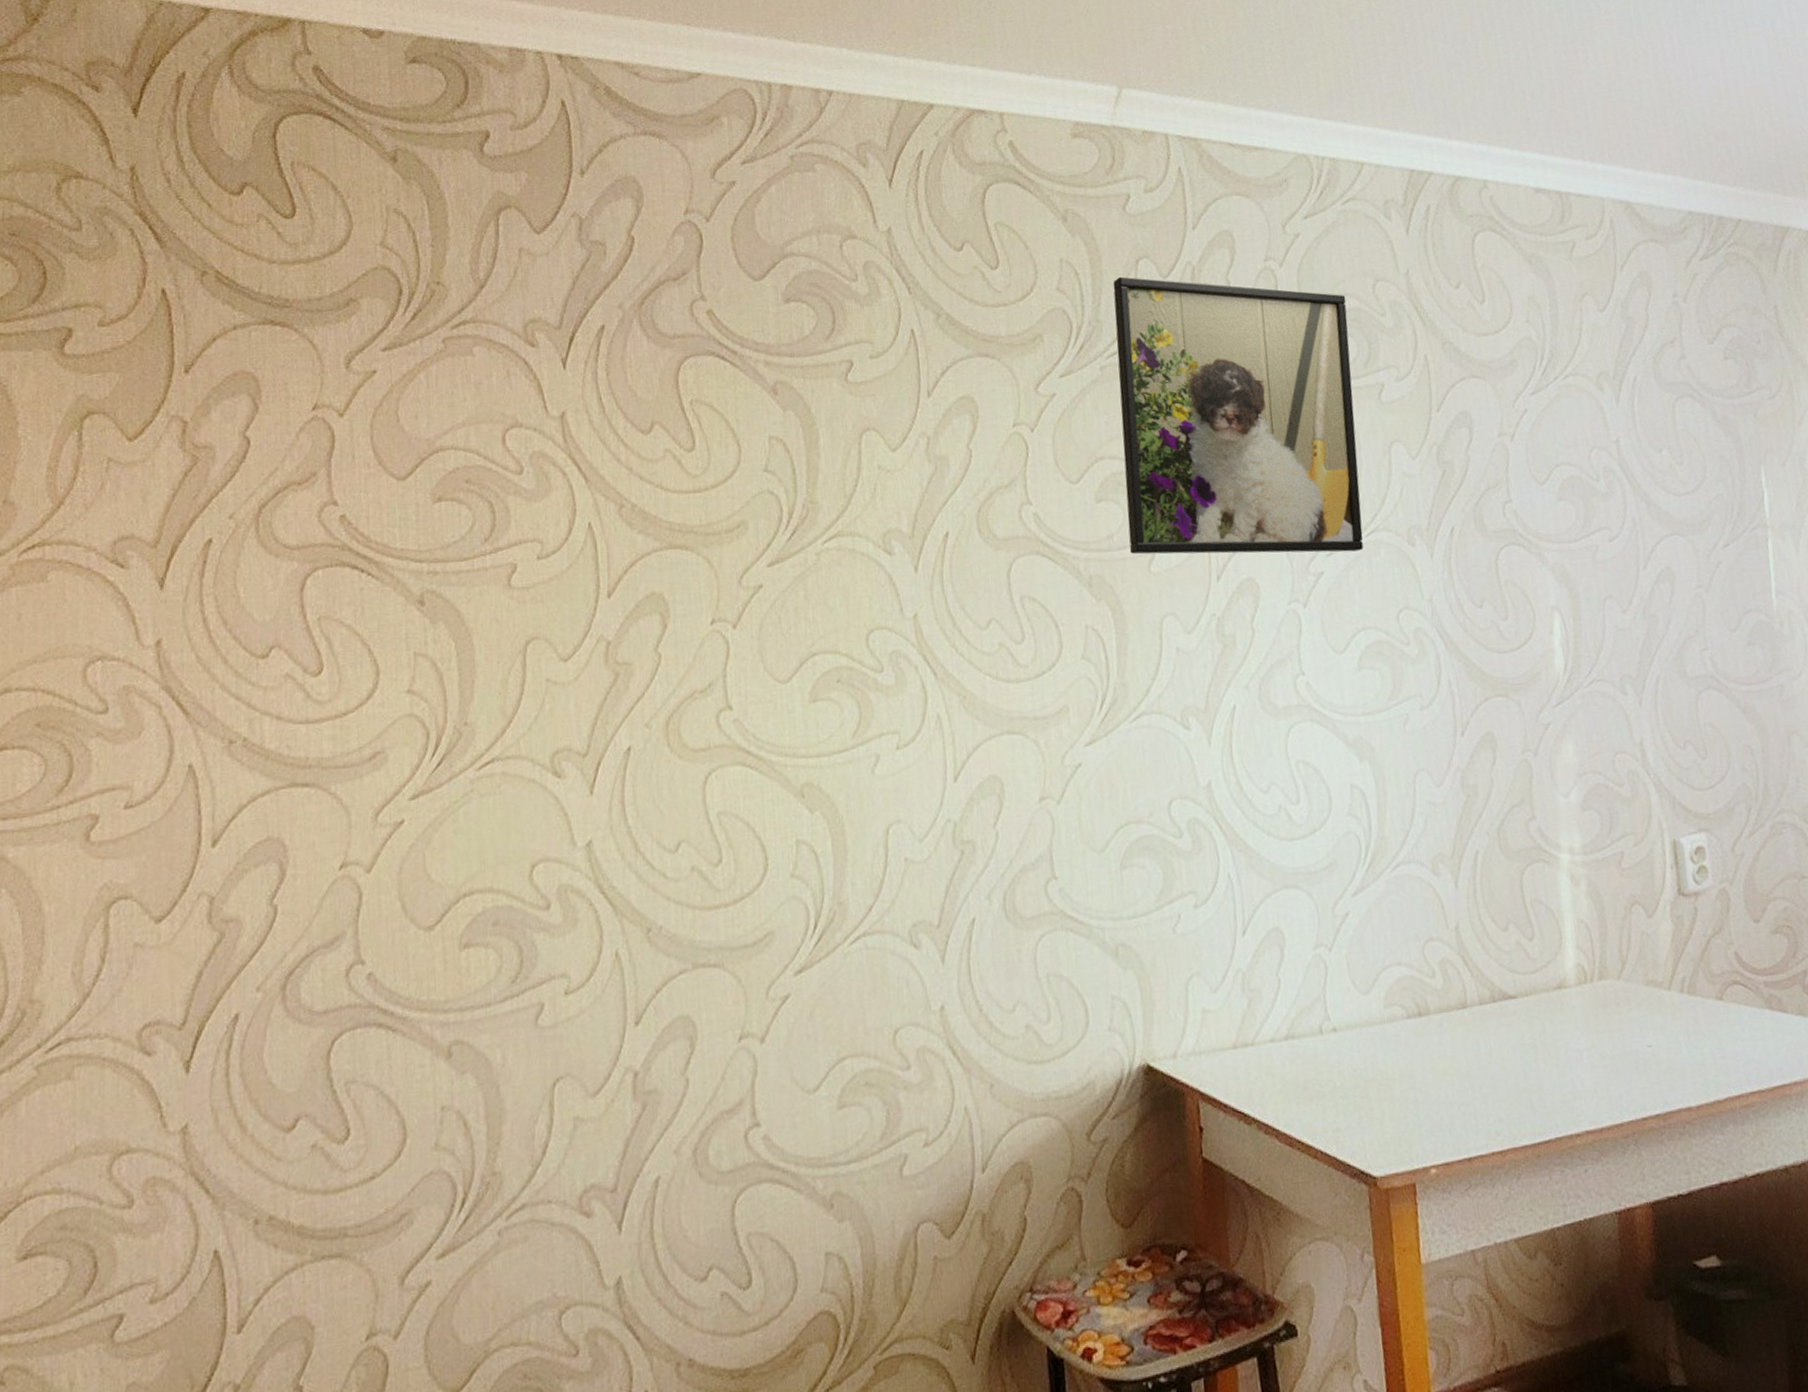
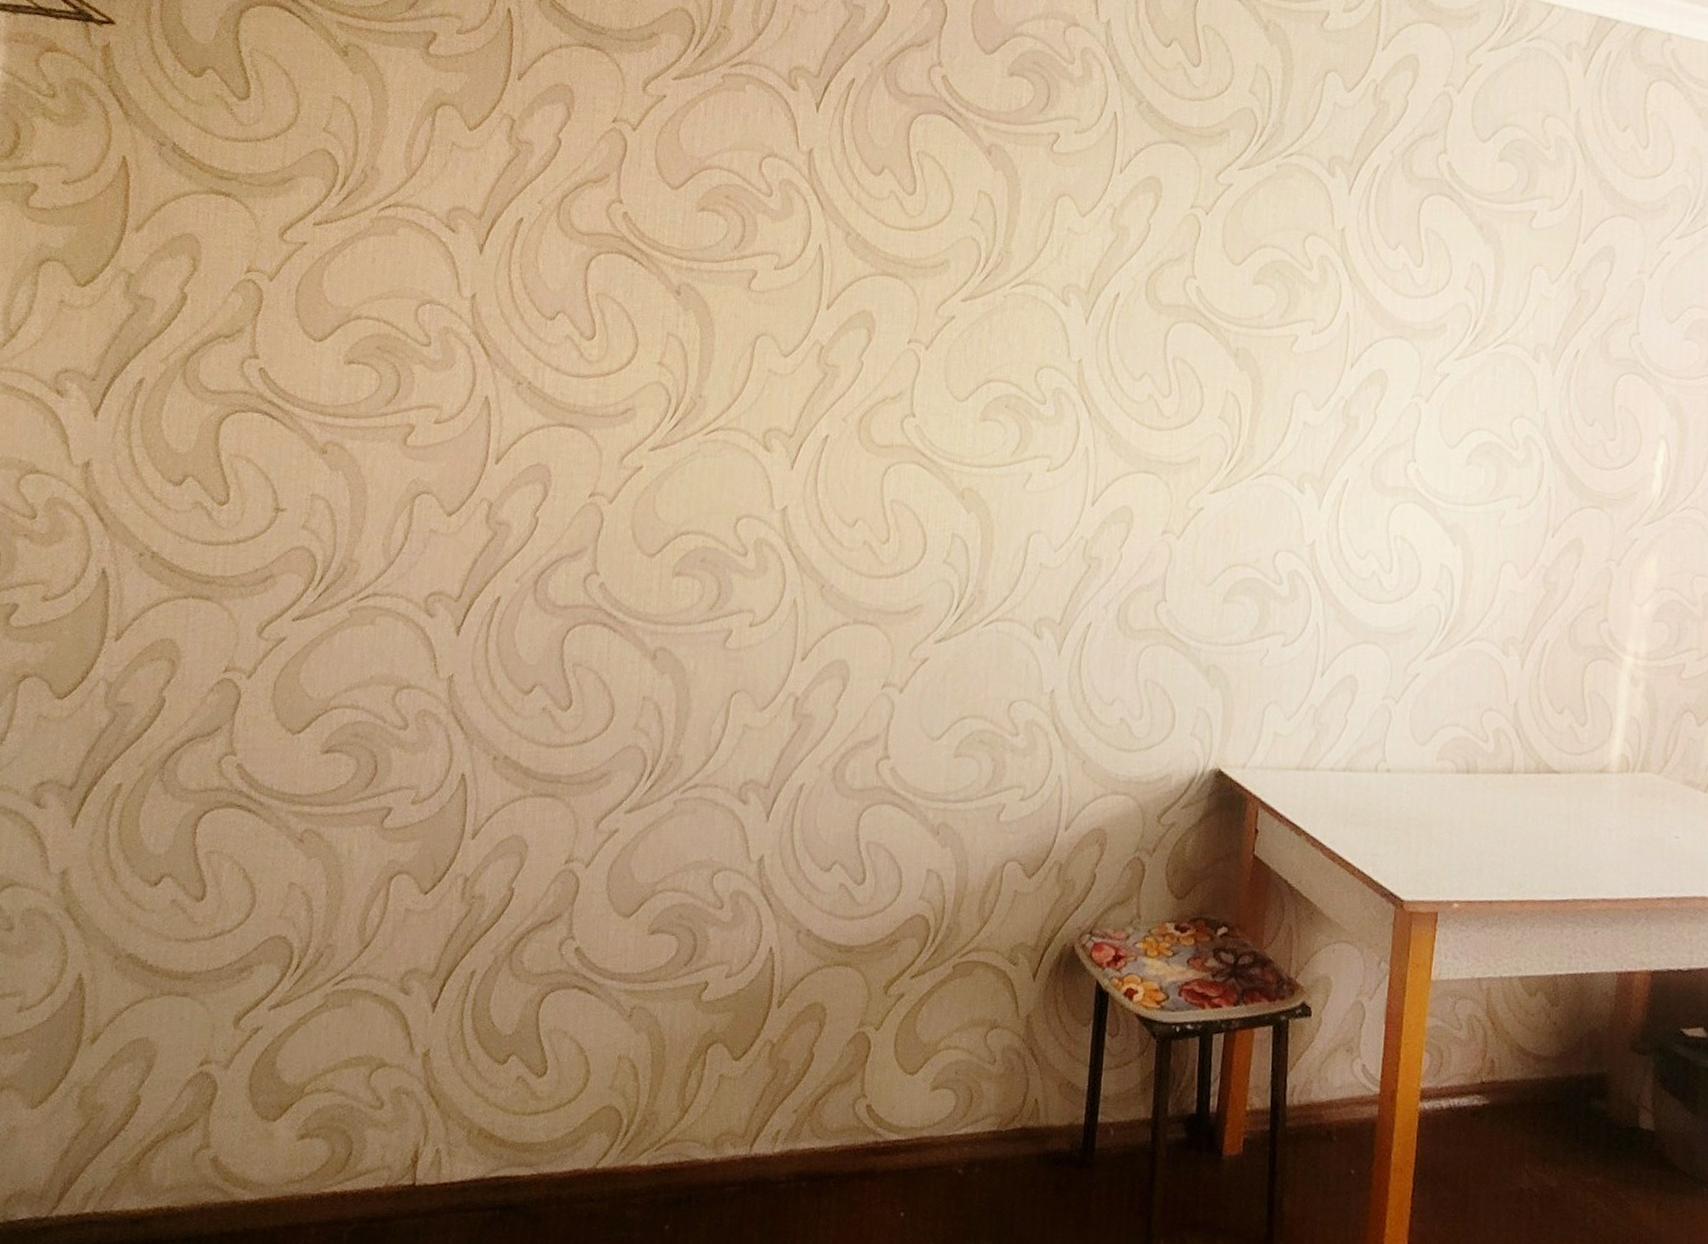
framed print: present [1112,276,1364,555] -> none [1276,85,1515,360]

